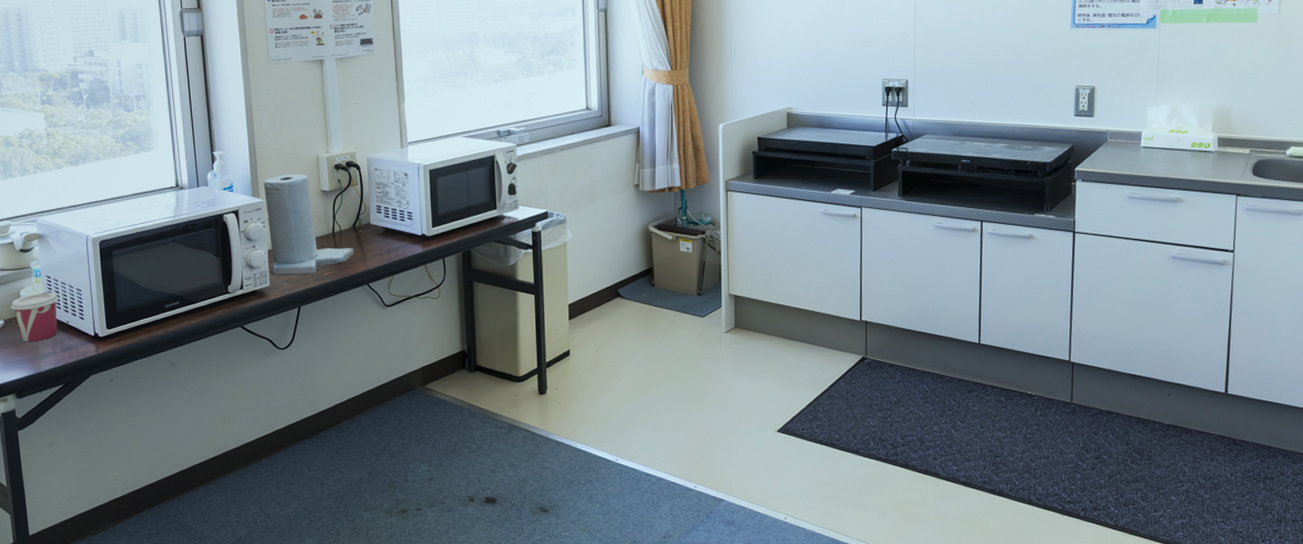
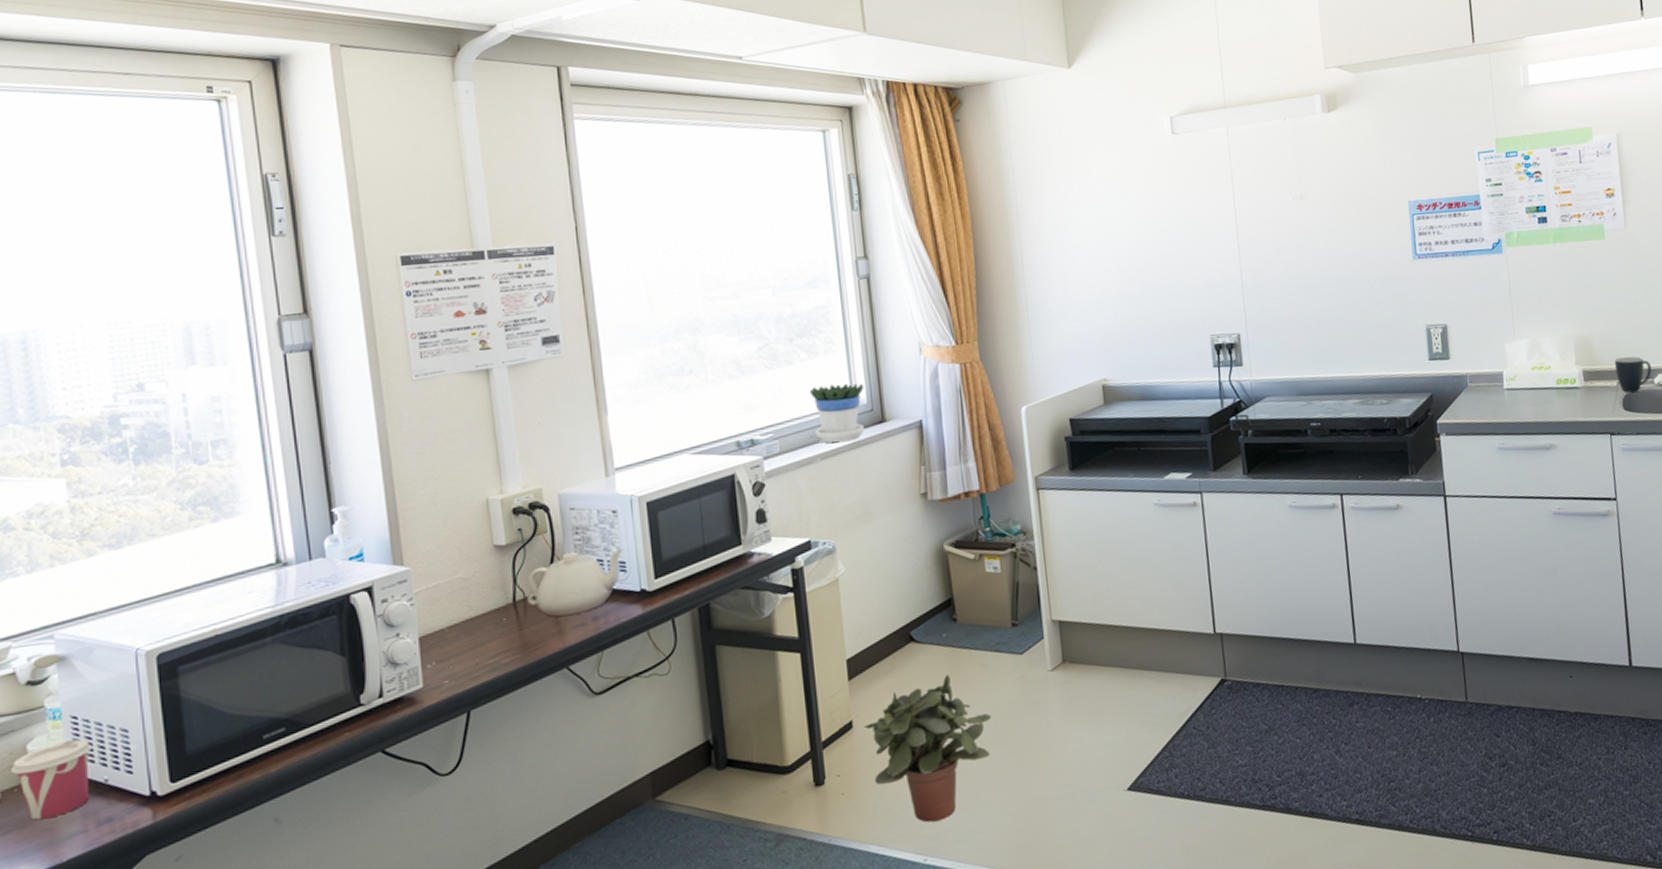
paper towel: present [263,174,354,276] -> none [408,525,546,672]
teapot: none [342,201,412,247] -> present [527,548,624,617]
flowerpot: none [554,93,596,139] -> present [809,383,865,444]
potted plant: none [577,325,676,433] -> present [863,674,992,823]
mug: none [1249,128,1285,160] -> present [1614,356,1652,393]

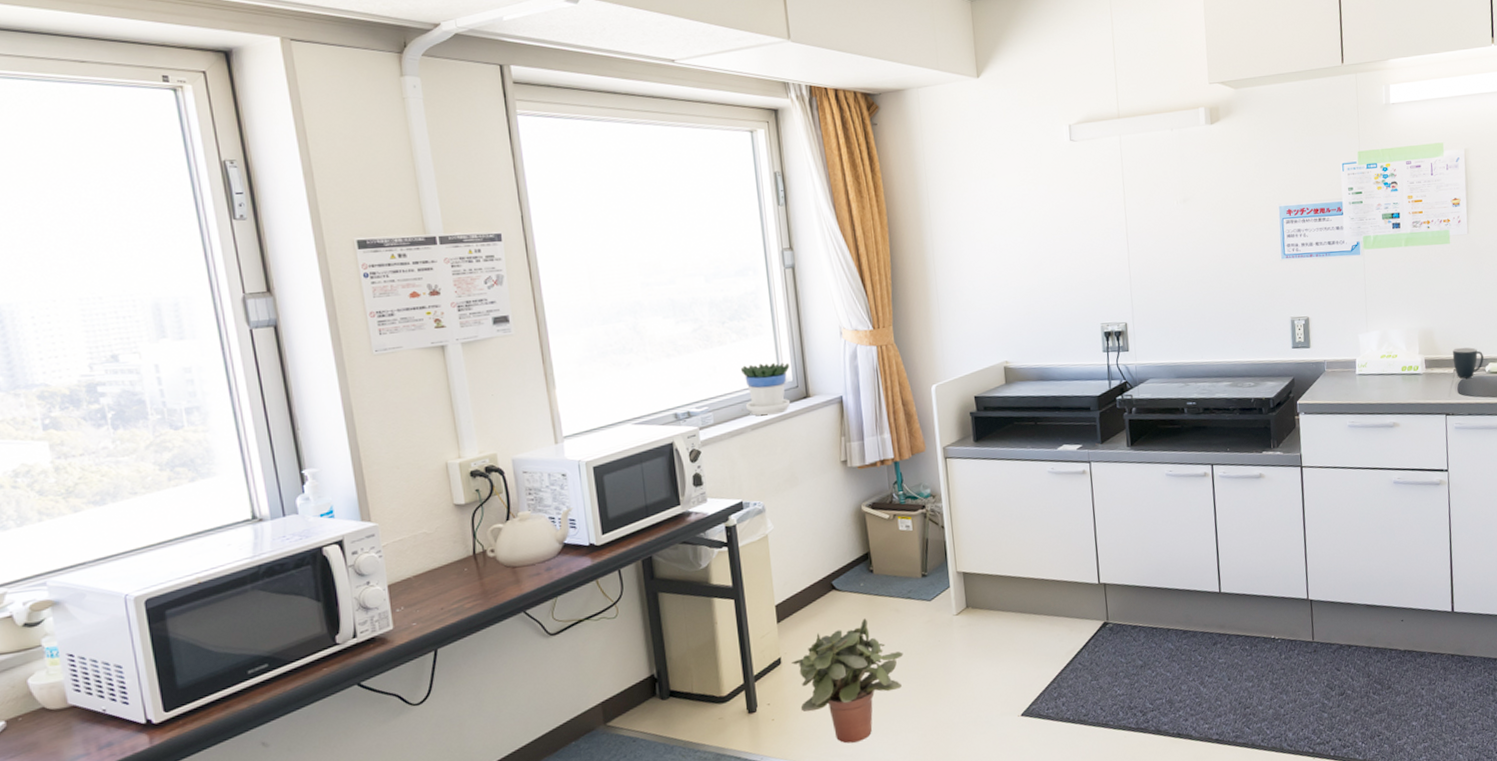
cup: present [10,739,93,821] -> none [13,674,90,745]

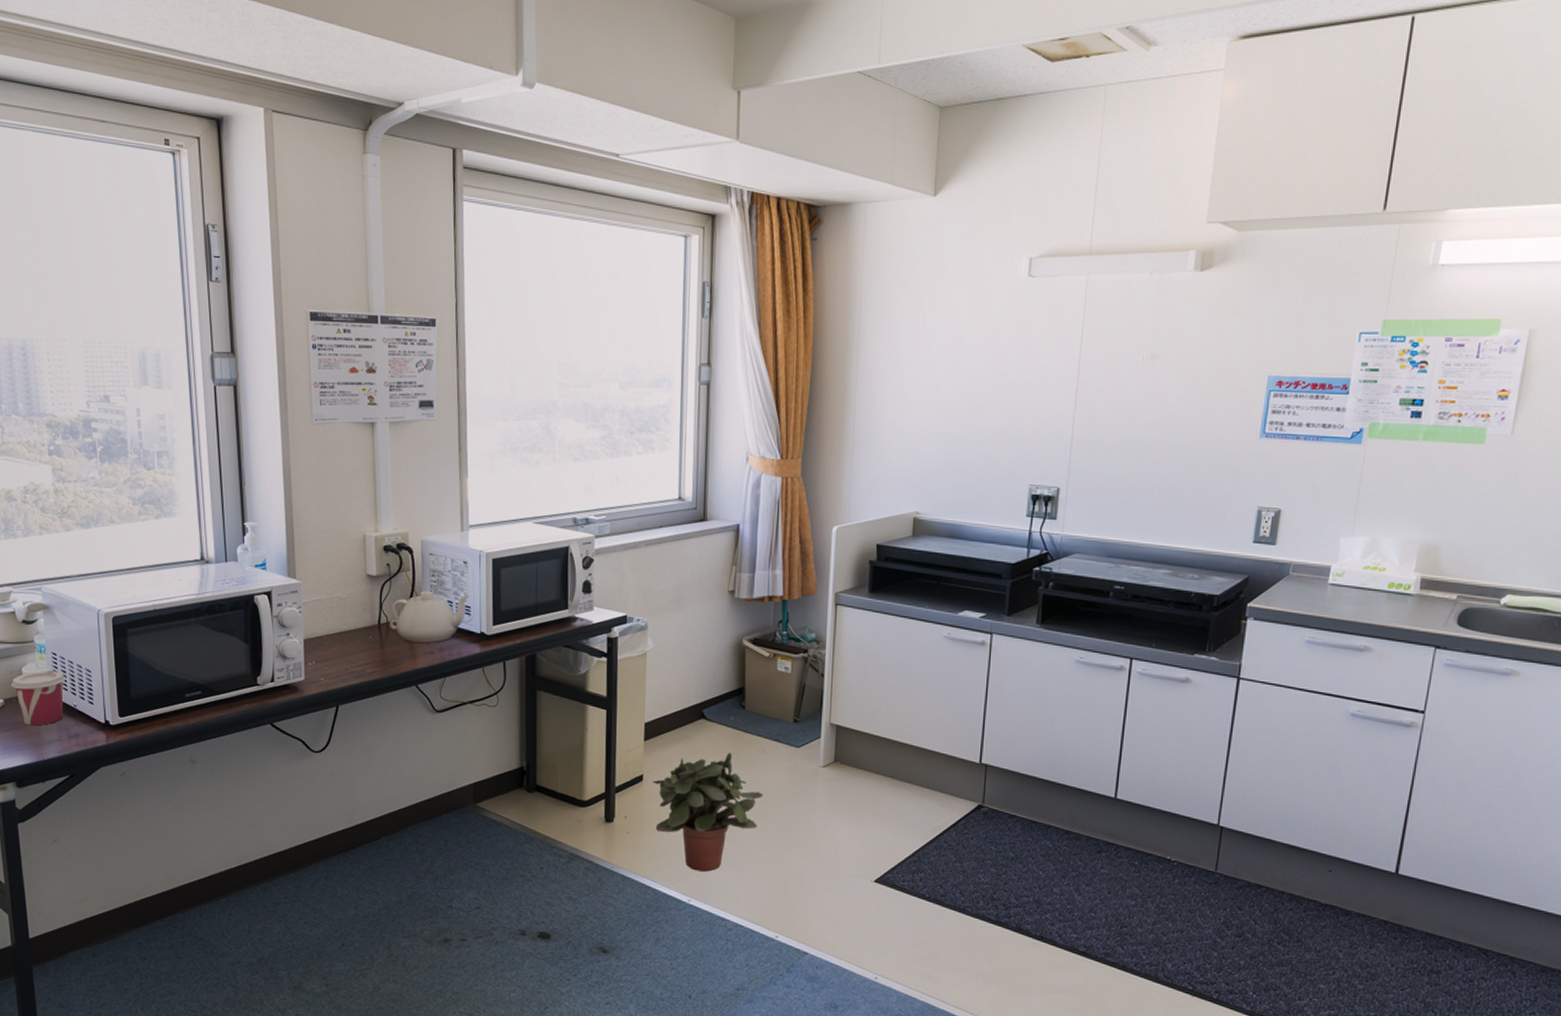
cup: none [13,674,90,745] -> present [10,670,66,726]
flowerpot: present [740,362,791,416] -> none [642,479,691,534]
mug: present [1452,347,1484,379] -> none [1458,570,1501,609]

